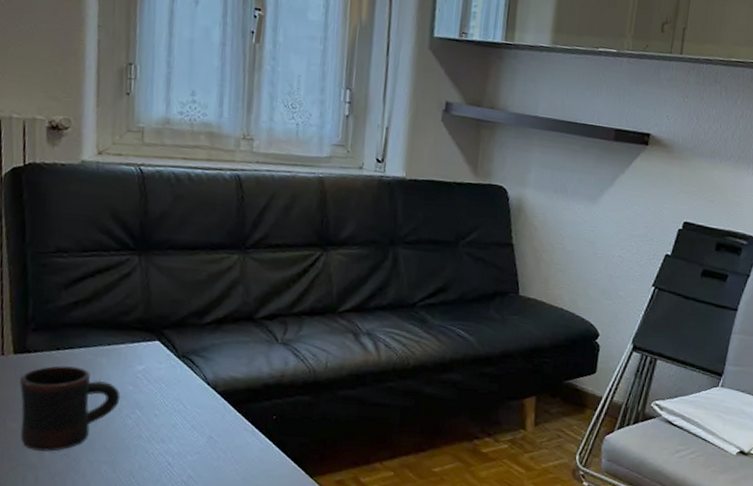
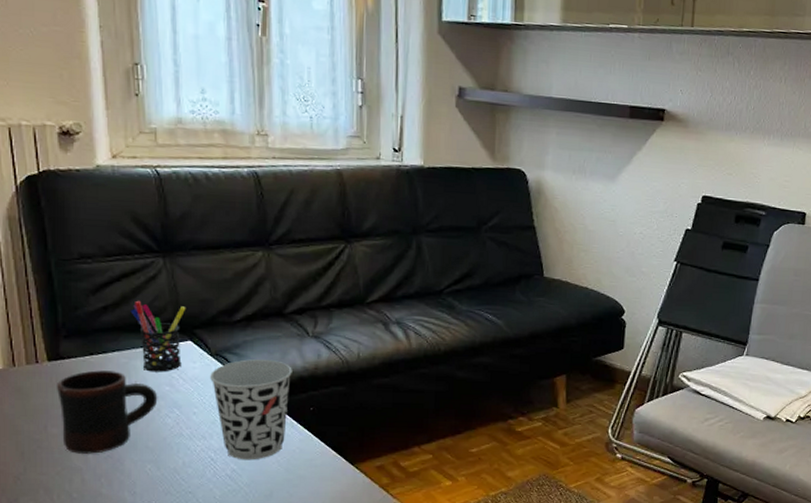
pen holder: none [101,297,157,372] -> present [130,300,186,372]
cup: none [175,363,258,468] -> present [210,359,292,460]

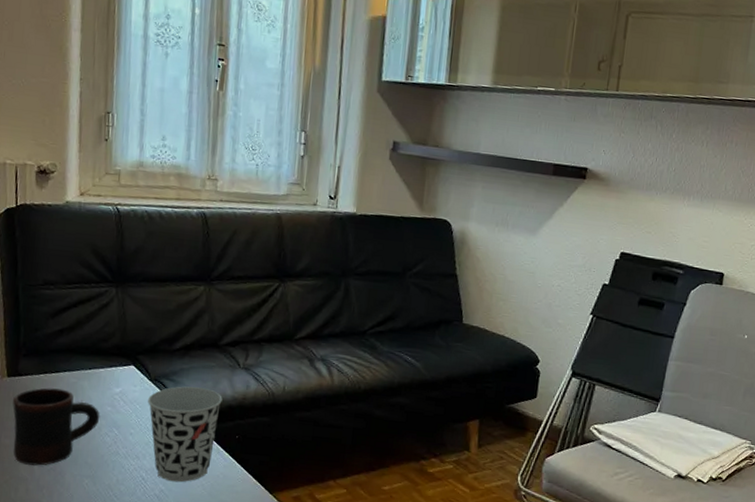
pen holder: present [130,300,186,372] -> none [83,325,132,394]

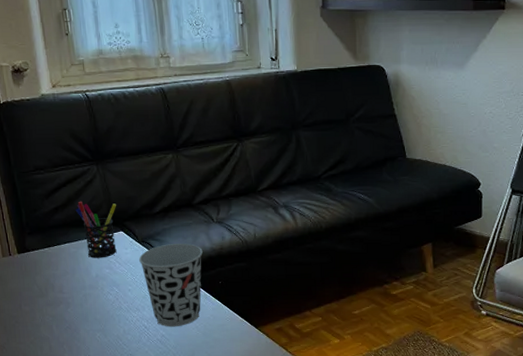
mug: present [13,387,100,466] -> none [26,259,101,326]
pen holder: none [83,325,132,394] -> present [75,201,117,258]

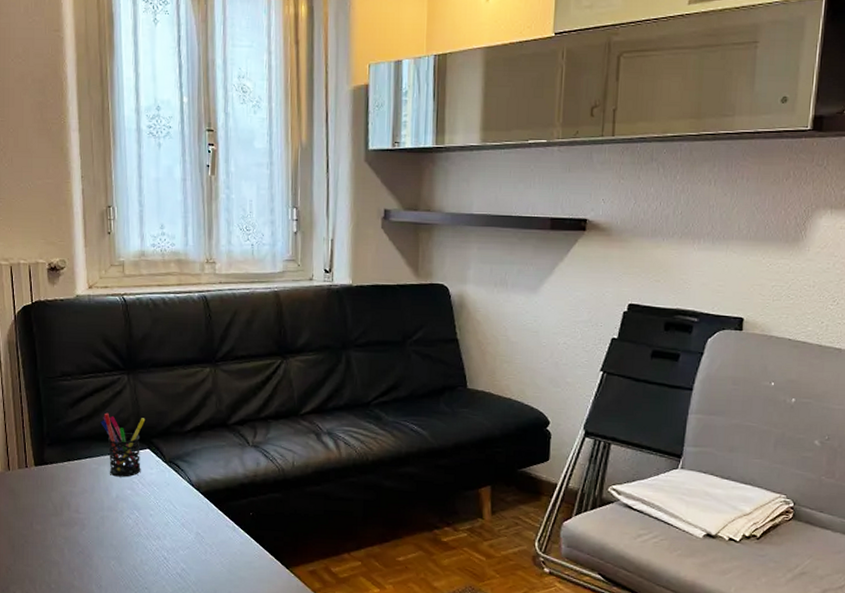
cup: present [139,244,203,327] -> none [165,466,235,561]

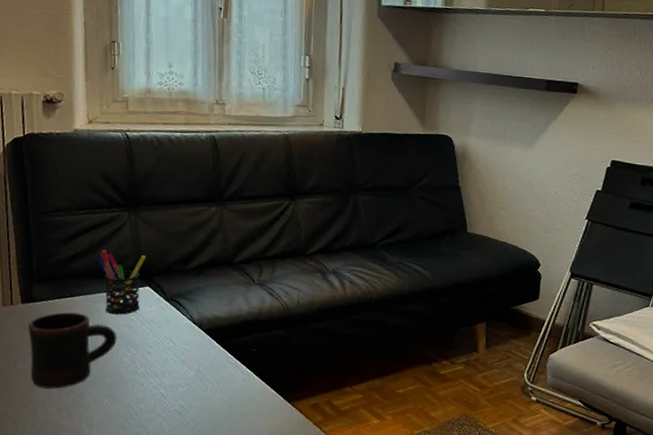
mug: none [41,474,121,550] -> present [28,312,117,389]

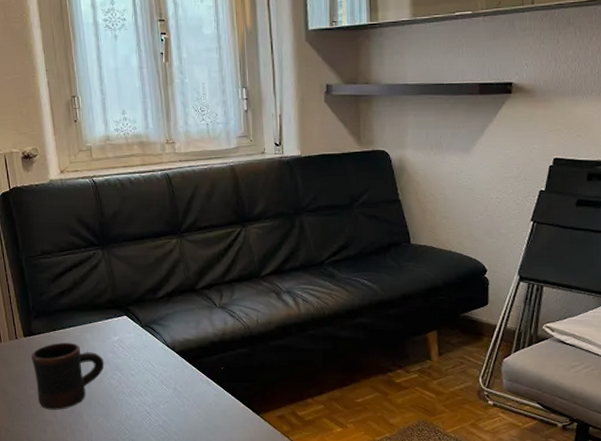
pen holder: present [97,249,147,315] -> none [80,285,121,342]

